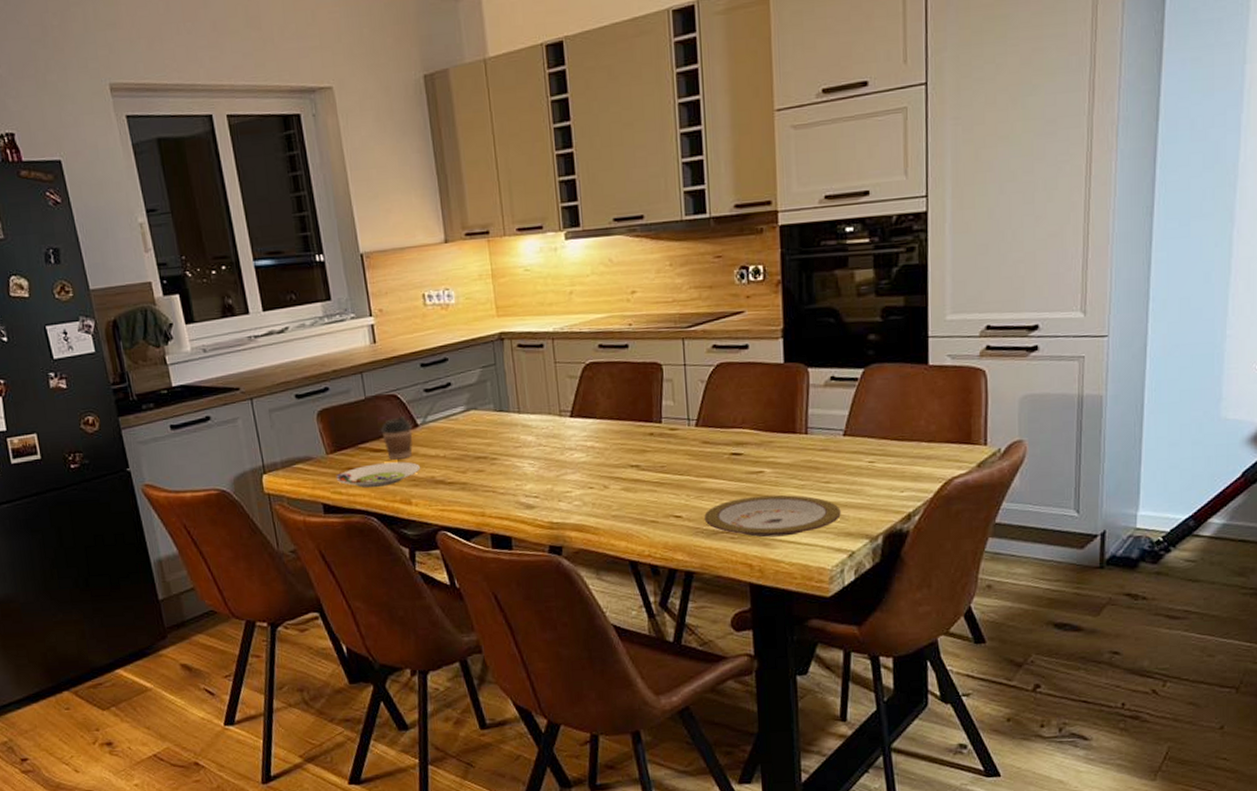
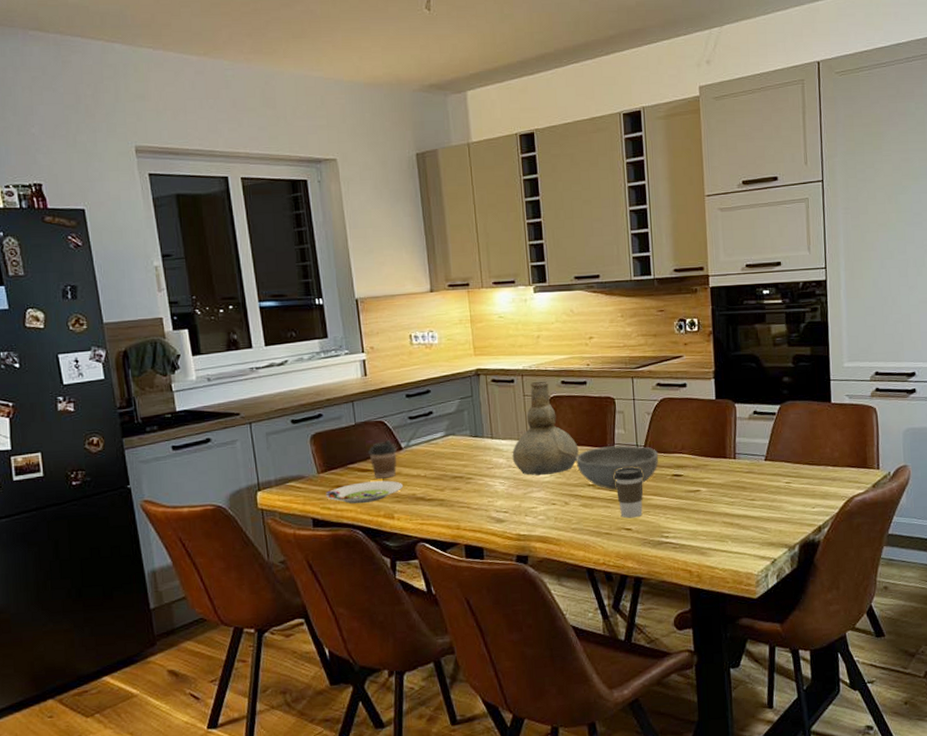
vase: none [542,345,620,456] -> present [512,381,579,476]
bowl: none [616,419,714,472] -> present [575,445,658,490]
coffee cup: none [661,445,696,504] -> present [614,467,643,518]
plate: present [704,494,841,538] -> none [651,510,764,547]

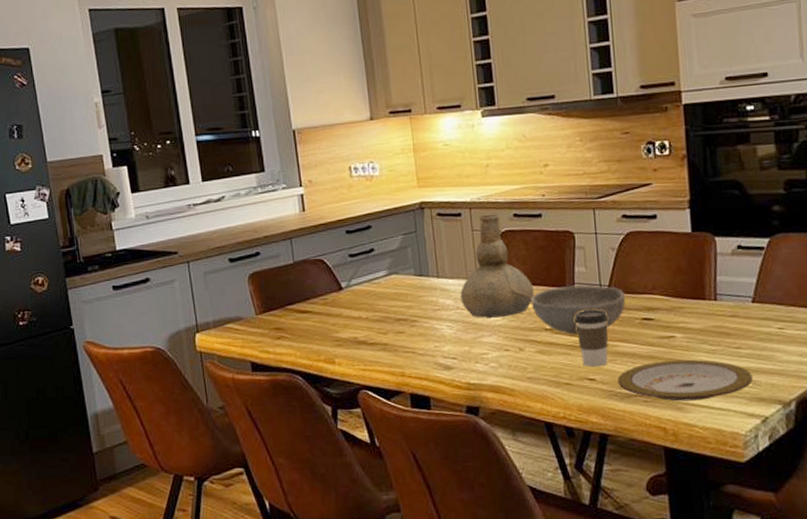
salad plate: present [325,480,404,504] -> none [264,323,345,348]
coffee cup: present [368,439,397,479] -> none [308,279,337,321]
plate: none [651,510,764,547] -> present [617,359,753,402]

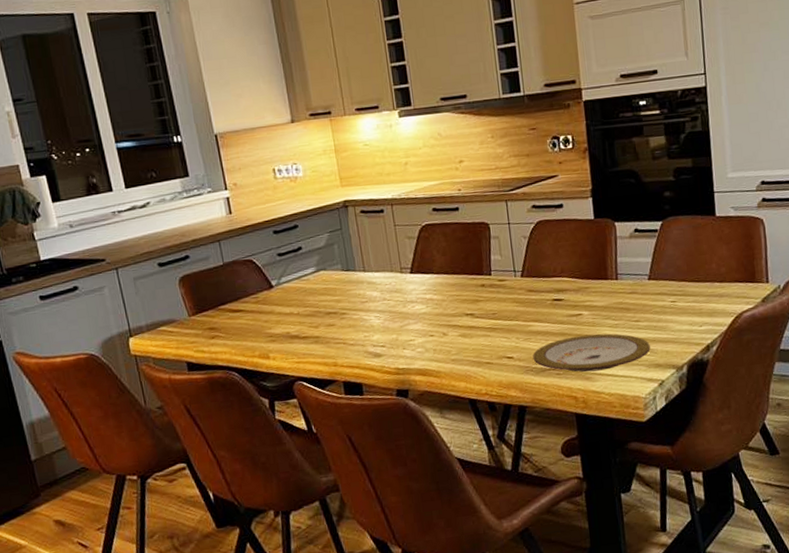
vase: present [460,214,534,319] -> none [386,210,455,308]
bowl: present [530,285,625,335] -> none [451,271,538,318]
coffee cup: present [575,309,608,367] -> none [492,293,524,347]

